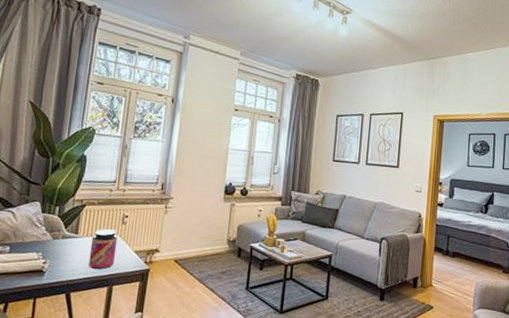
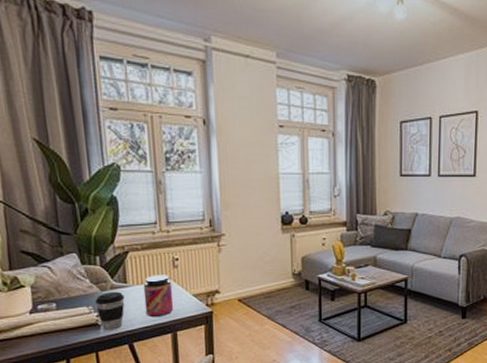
coffee cup: none [44,240,73,278] -> present [95,291,125,330]

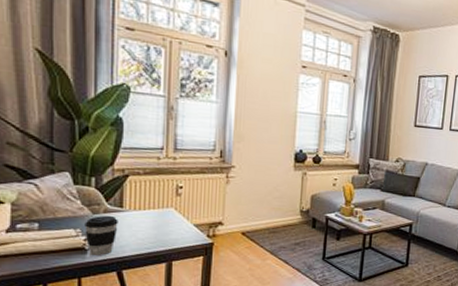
jar: present [143,275,174,318] -> none [140,201,173,245]

